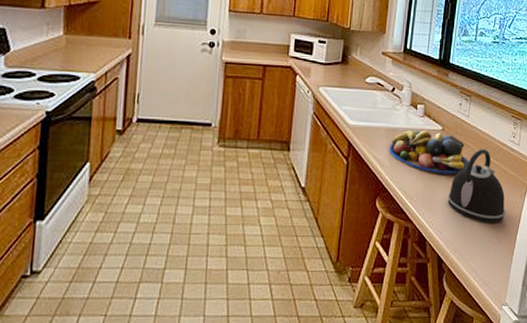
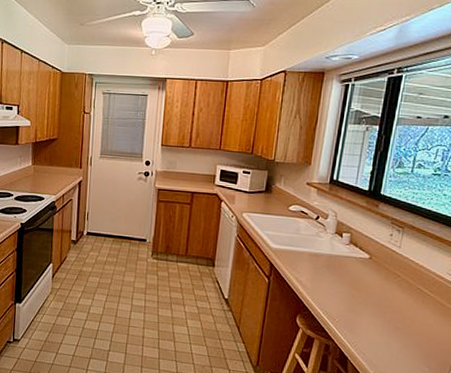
fruit bowl: present [389,130,469,174] -> none [311,256,399,302]
kettle: present [447,149,505,224] -> none [372,279,439,353]

